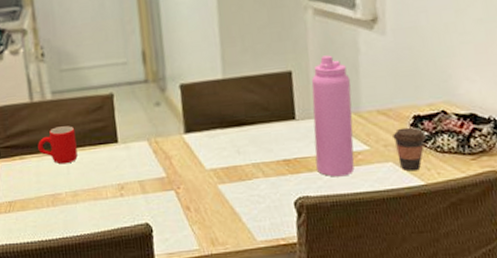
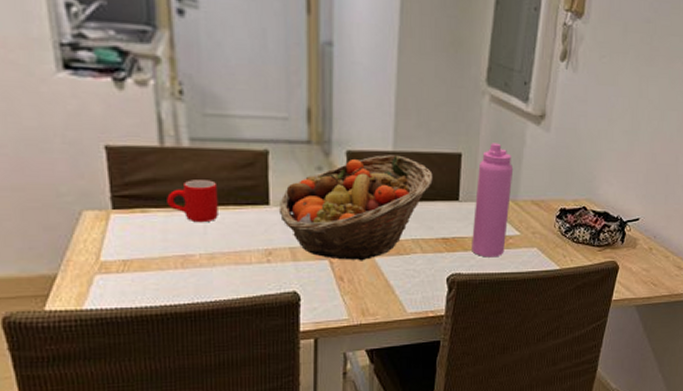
fruit basket: none [126,82,266,190] -> present [278,155,433,261]
coffee cup: present [393,127,426,172] -> none [541,218,567,257]

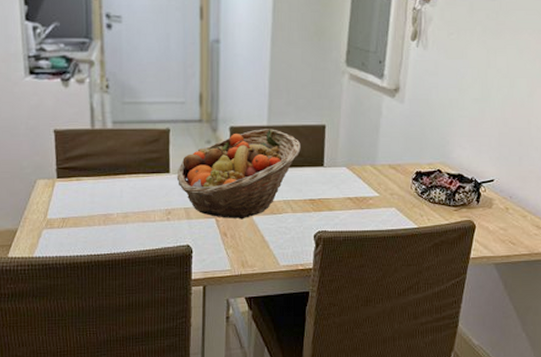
mug: present [167,180,218,223] -> none [95,154,131,188]
water bottle: present [472,143,514,258] -> none [336,115,372,217]

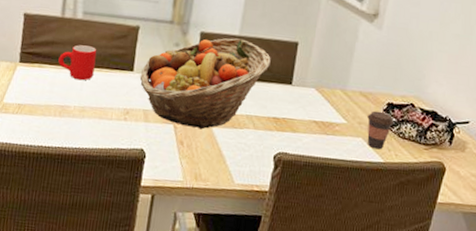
mug: none [95,154,131,188] -> present [58,45,97,81]
coffee cup: none [398,181,423,216] -> present [367,111,394,150]

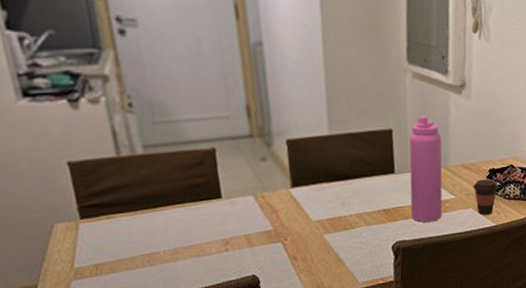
mug: present [58,45,97,81] -> none [128,182,177,222]
fruit basket: present [139,38,271,130] -> none [230,138,369,241]
water bottle: none [299,35,345,142] -> present [409,115,443,223]

